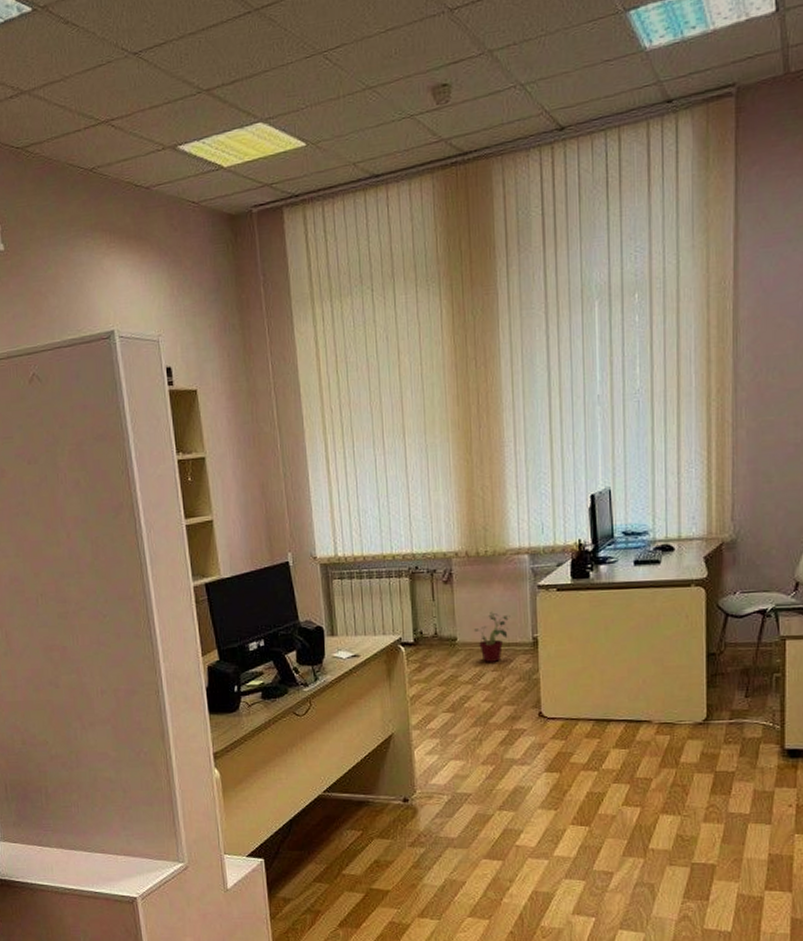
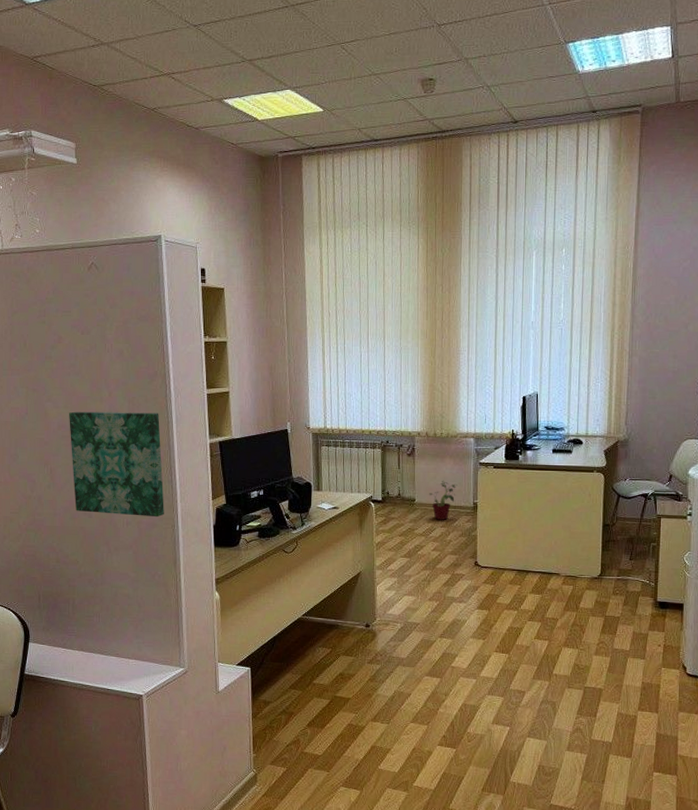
wall art: none [21,553,145,683] -> present [69,411,164,518]

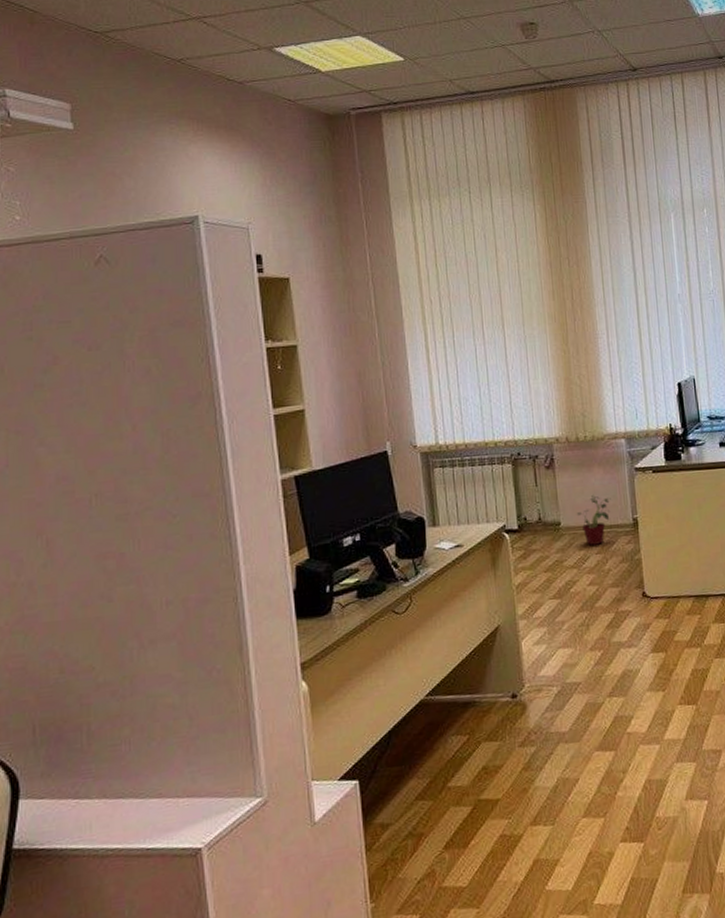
wall art: present [69,411,164,518] -> none [73,446,221,596]

